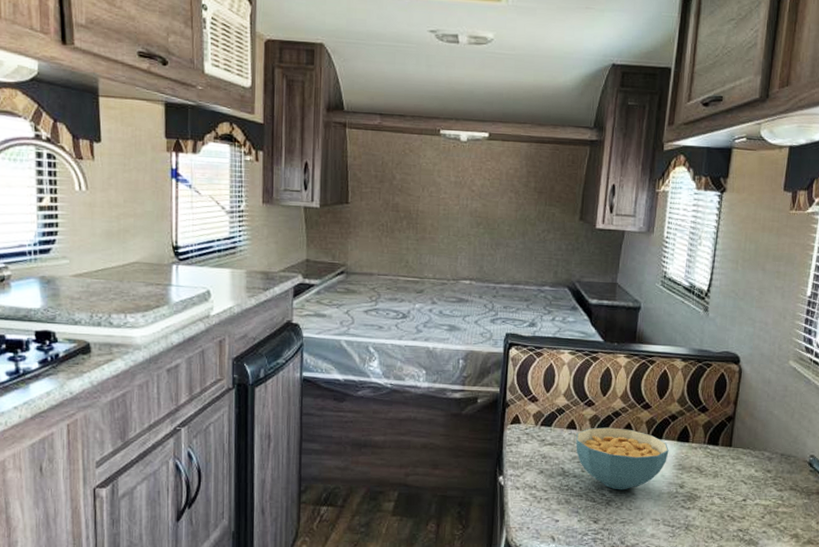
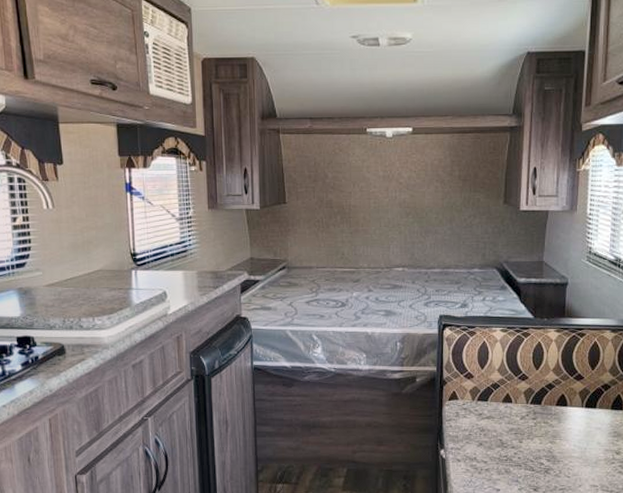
cereal bowl: present [576,427,669,490] -> none [512,399,603,459]

